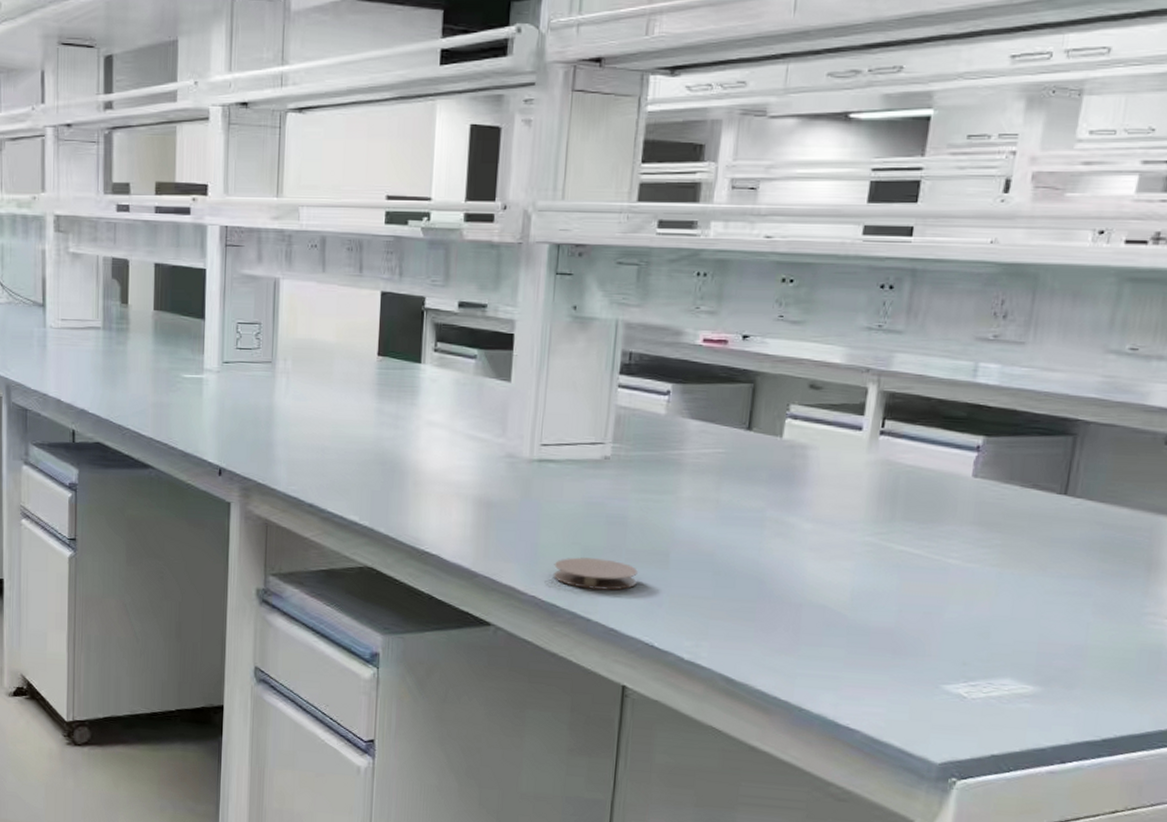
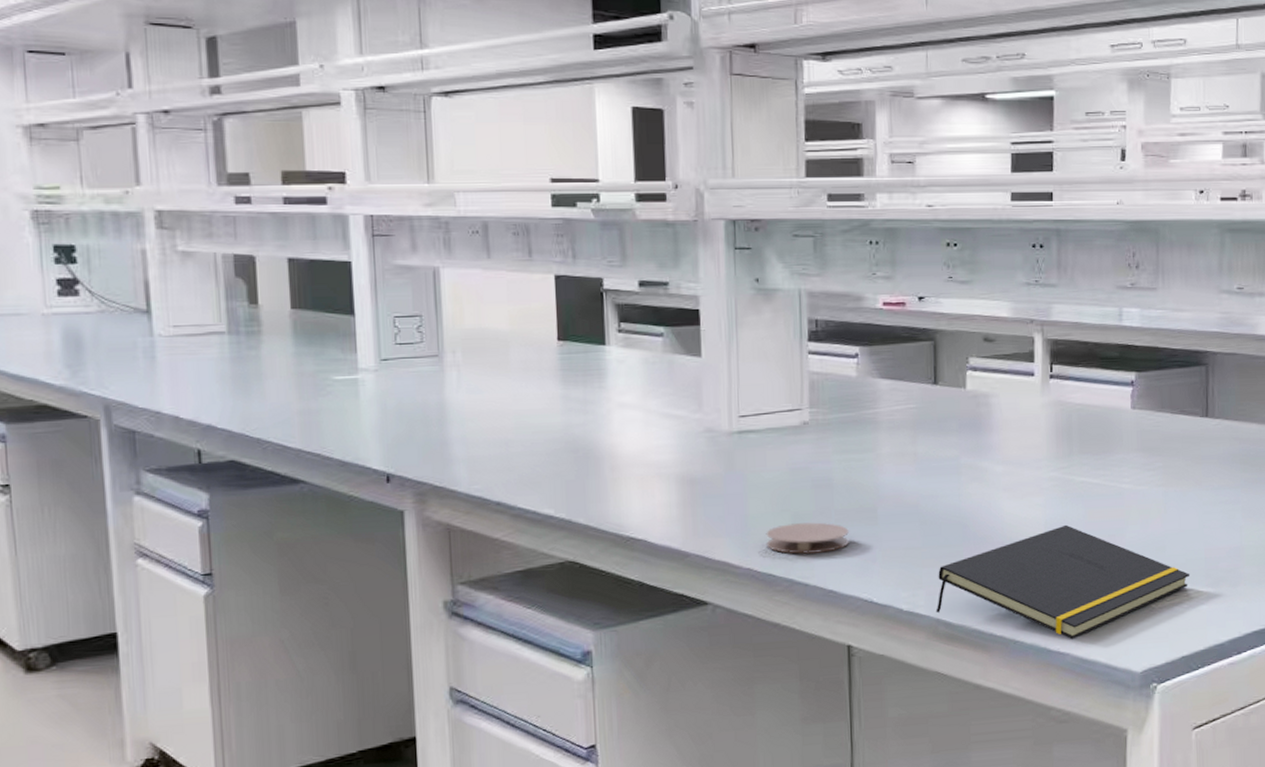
notepad: none [718,594,1016,717] -> present [936,524,1191,640]

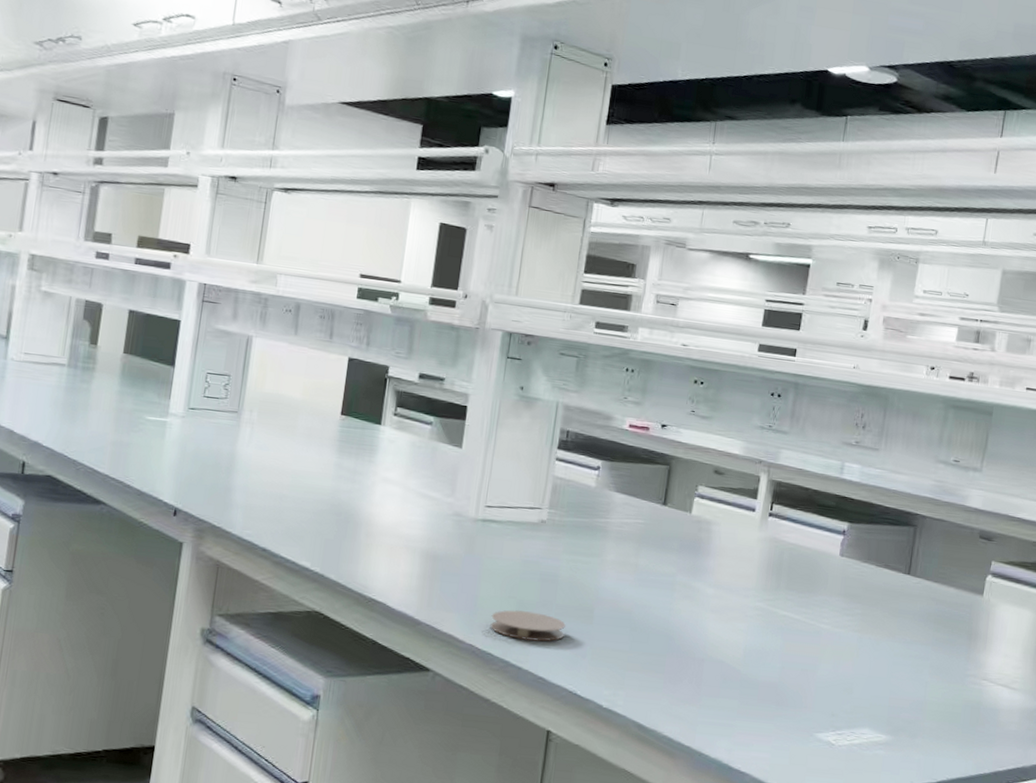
notepad: present [936,524,1191,640] -> none [632,652,873,762]

